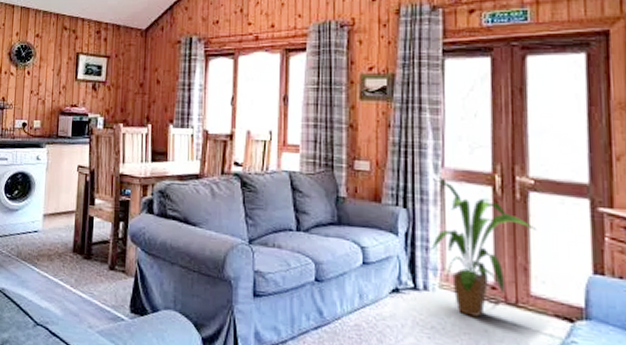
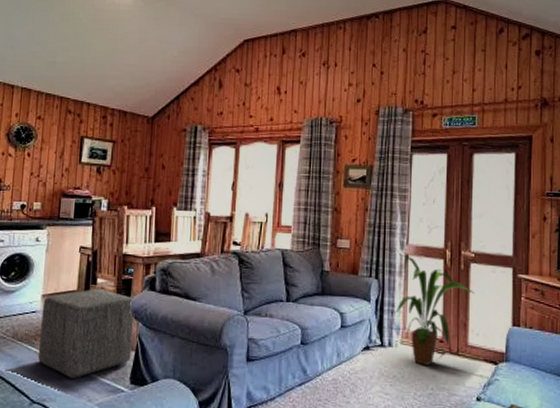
ottoman: none [40,210,133,303] -> present [37,289,135,378]

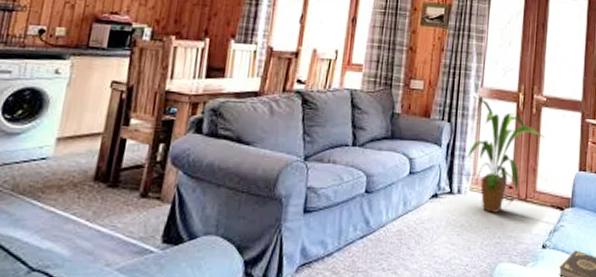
ottoman: present [37,289,135,378] -> none [43,131,175,238]

